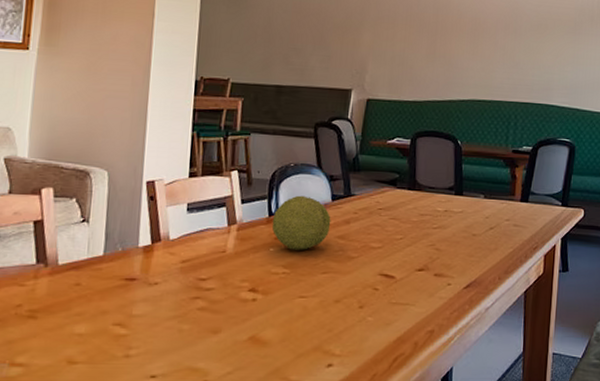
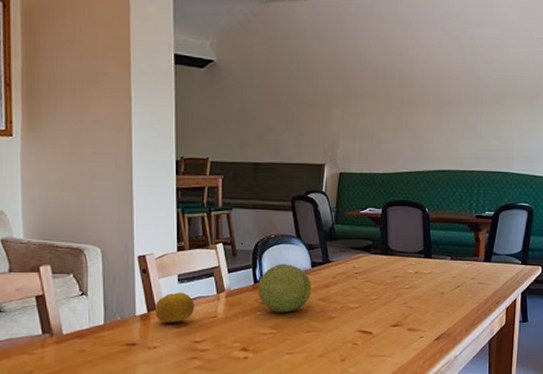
fruit: none [159,223,203,257] -> present [154,292,195,323]

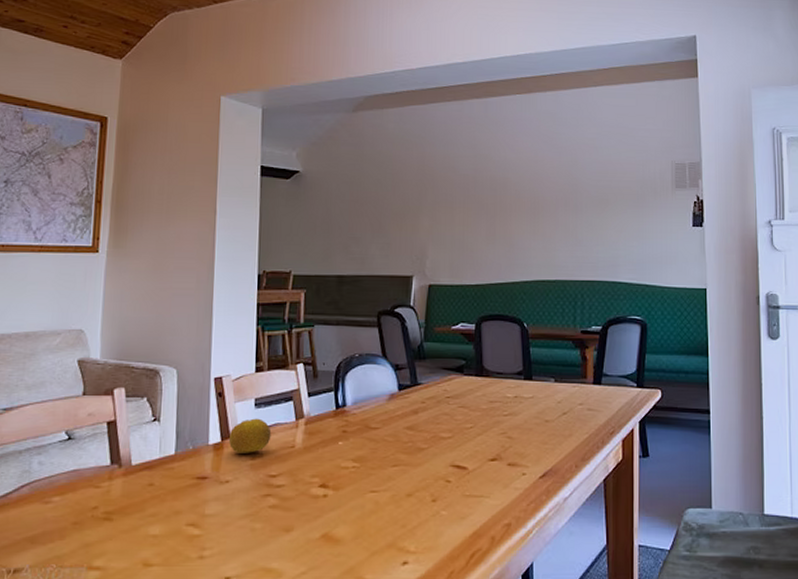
fruit: present [257,264,312,313] -> none [339,386,399,443]

